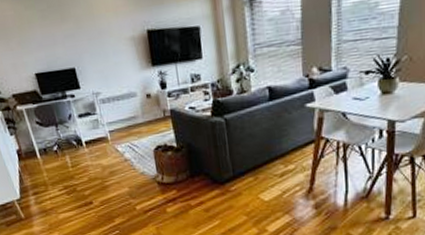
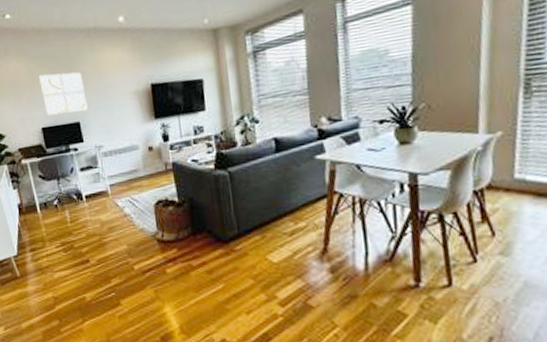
wall art: none [28,15,83,61] -> present [39,71,88,116]

